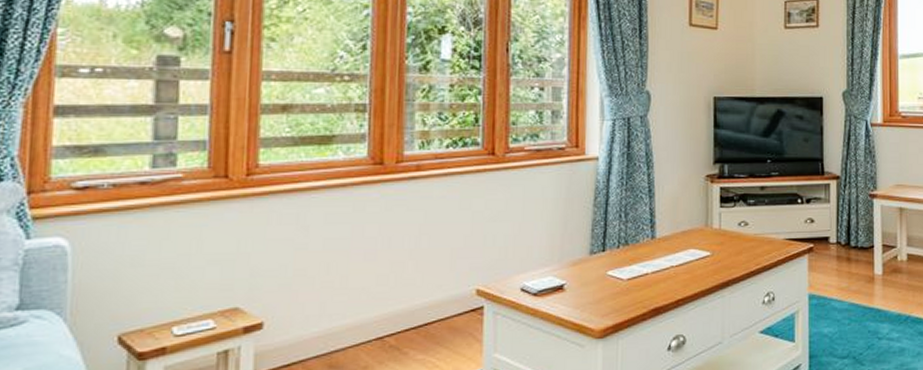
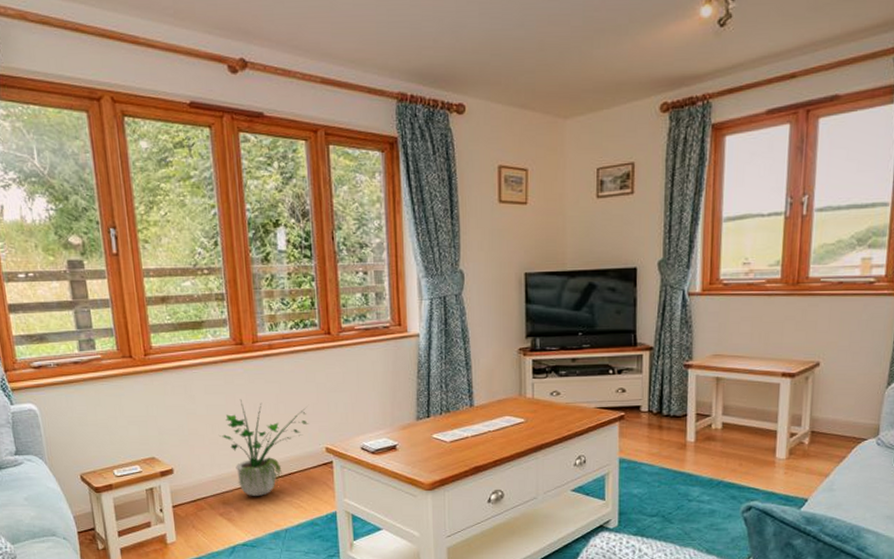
potted plant: none [336,230,458,355] -> present [219,399,309,496]

